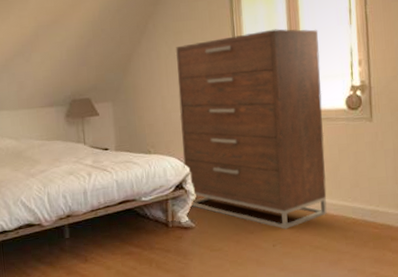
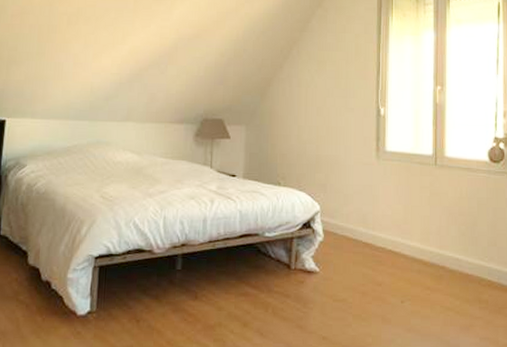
dresser: present [175,29,327,230] -> none [314,70,465,285]

